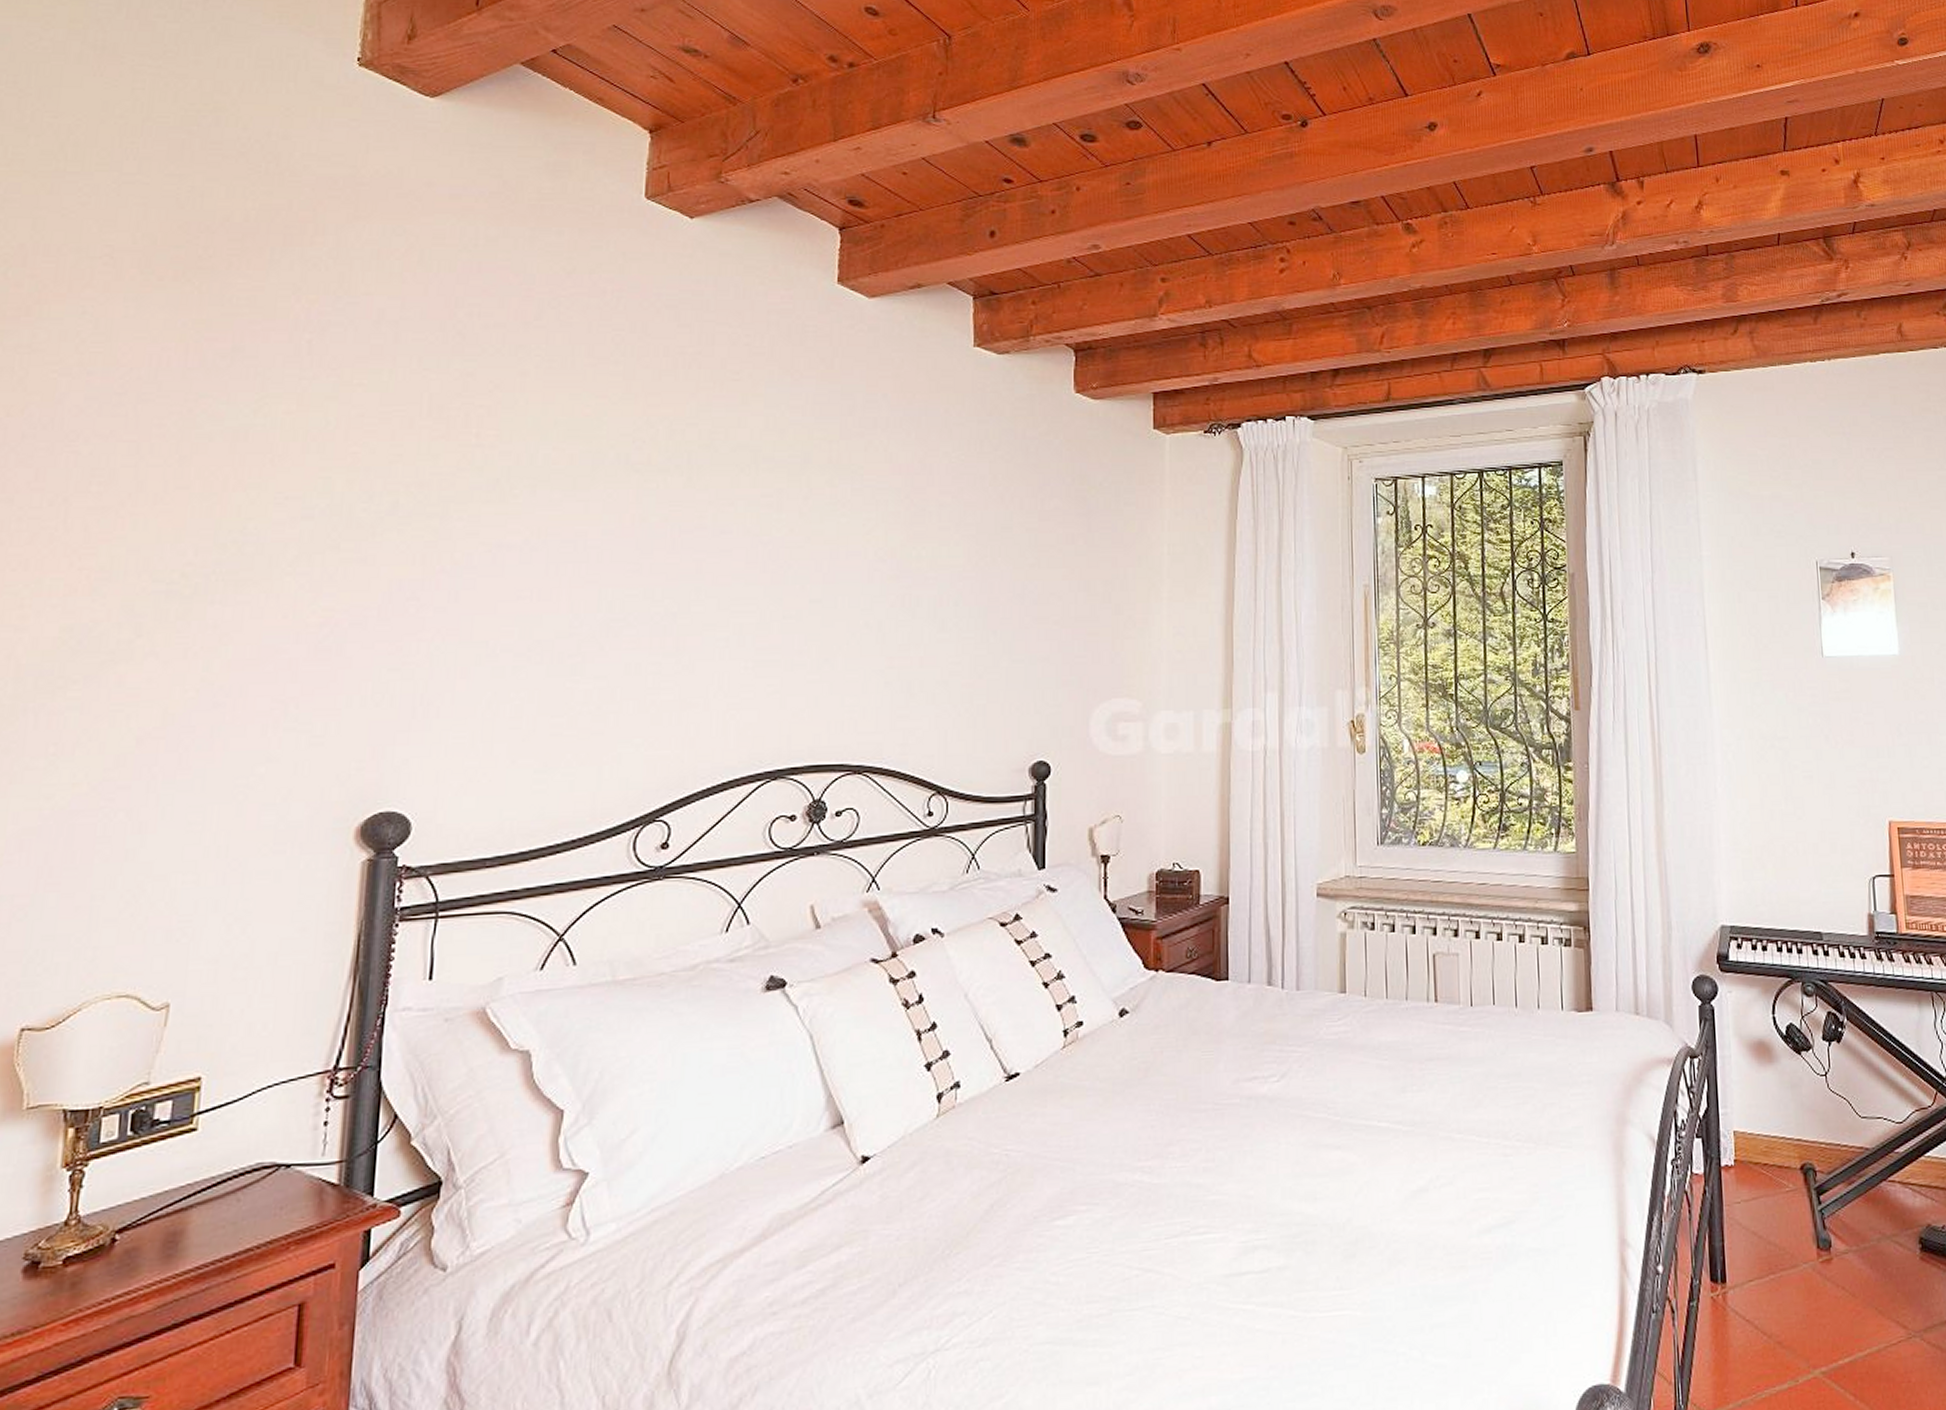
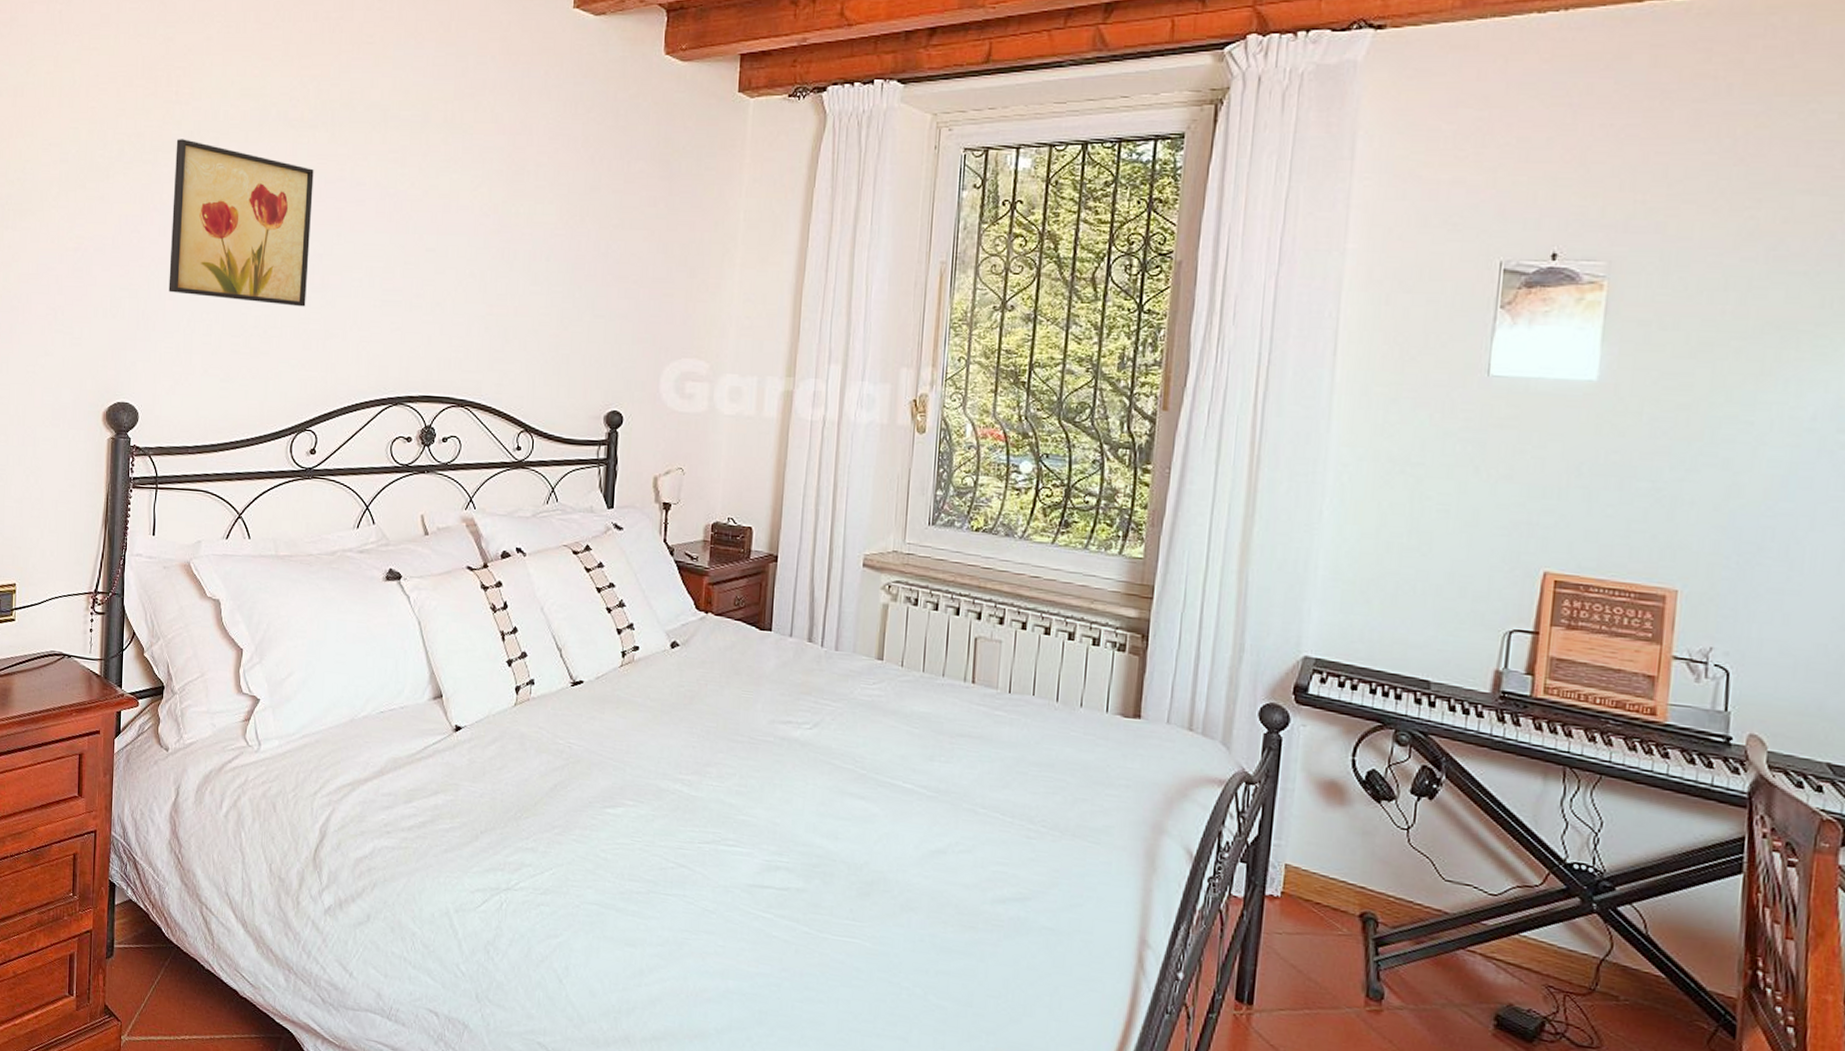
wall art: none [460,487,665,675] -> present [168,139,314,307]

